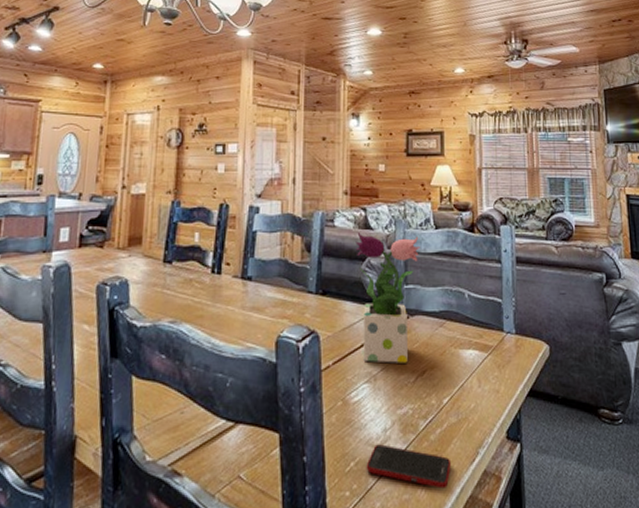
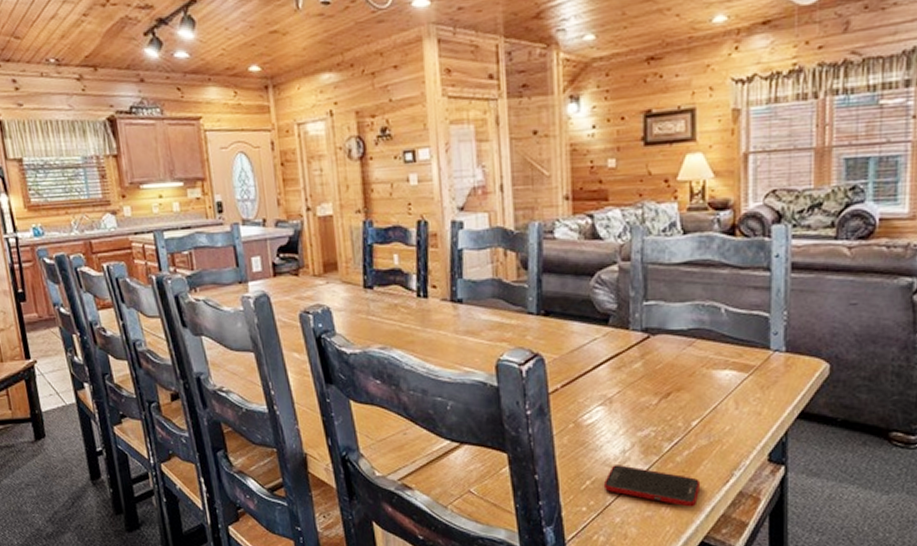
flower arrangement: present [355,232,420,363] -> none [582,244,664,386]

